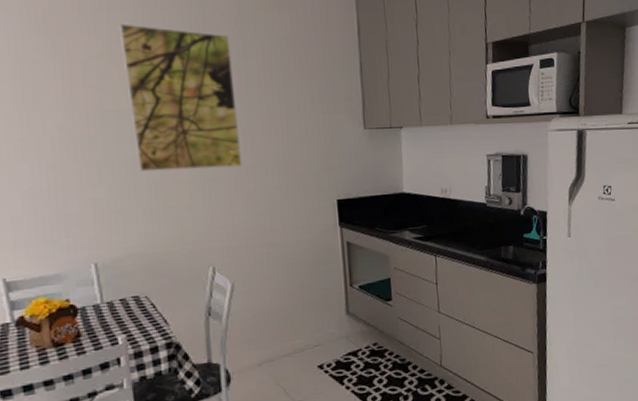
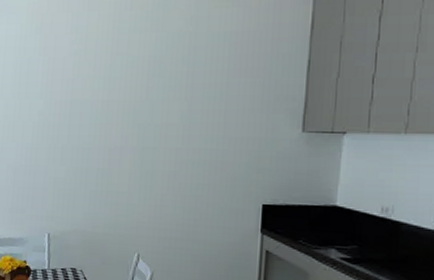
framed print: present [120,23,243,172] -> none [92,23,184,160]

